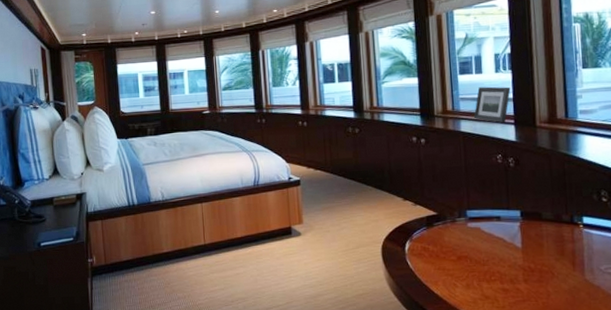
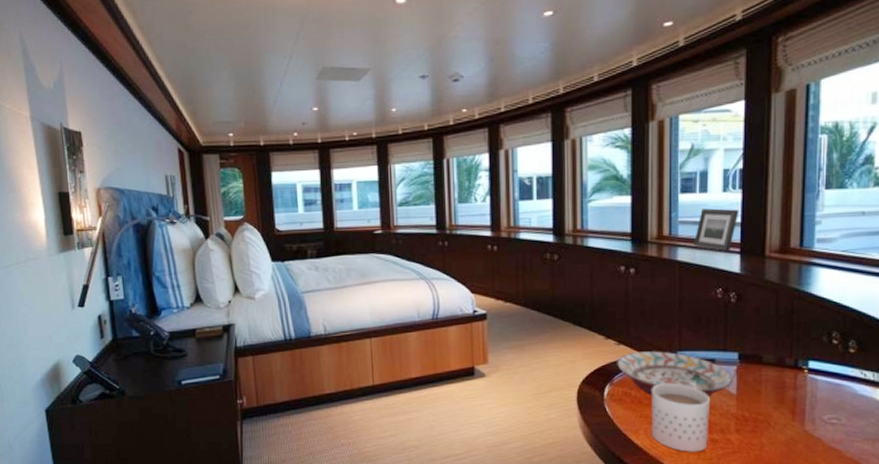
decorative bowl: none [415,210,517,251] -> present [617,351,732,398]
mug: none [447,238,500,301] -> present [651,383,710,452]

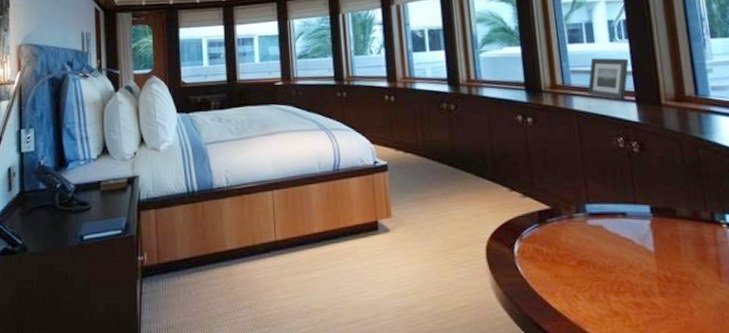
decorative bowl: present [617,351,732,398] -> none [524,204,648,256]
mug: present [651,383,710,452] -> none [564,238,632,318]

